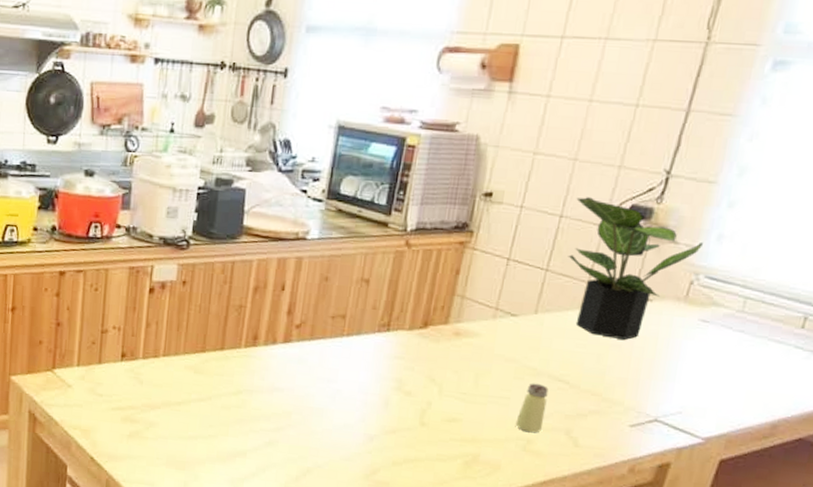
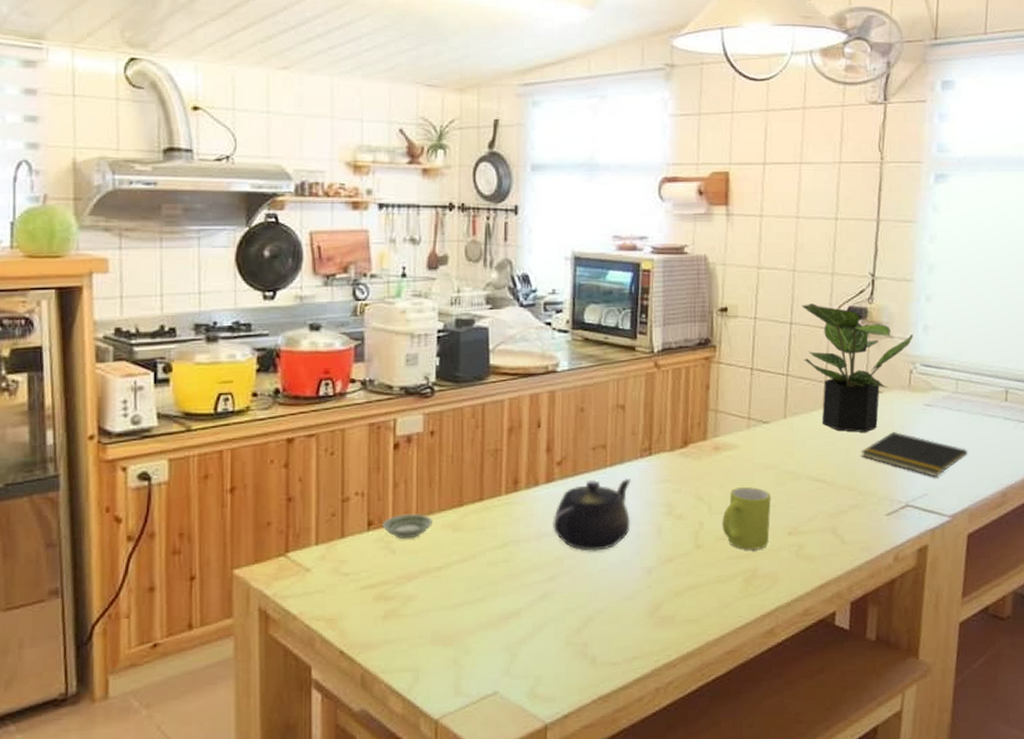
saucer: none [134,351,177,374] -> present [382,513,433,539]
teapot: none [285,346,365,412] -> present [553,479,631,551]
mug: none [450,375,507,437] -> present [722,487,771,550]
saltshaker: present [515,383,549,433] -> none [785,486,811,538]
notepad: none [613,344,741,396] -> present [861,432,968,477]

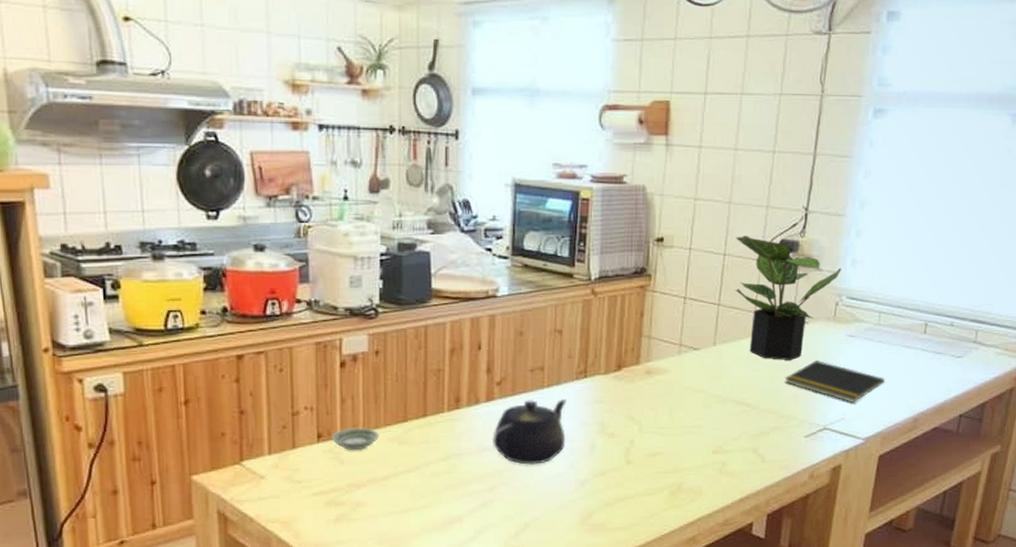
mug: present [722,487,771,550] -> none [652,409,698,466]

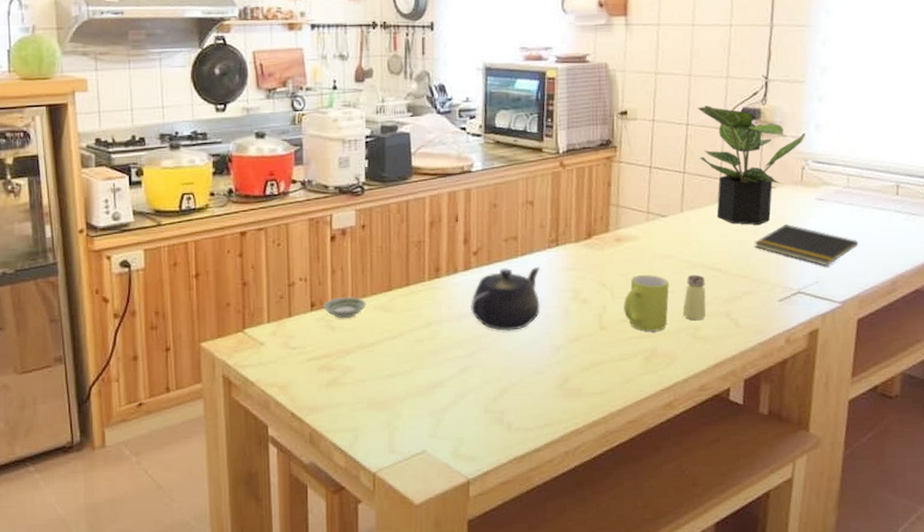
mug: none [652,409,698,466] -> present [624,275,669,331]
saltshaker: none [710,409,734,456] -> present [682,274,706,321]

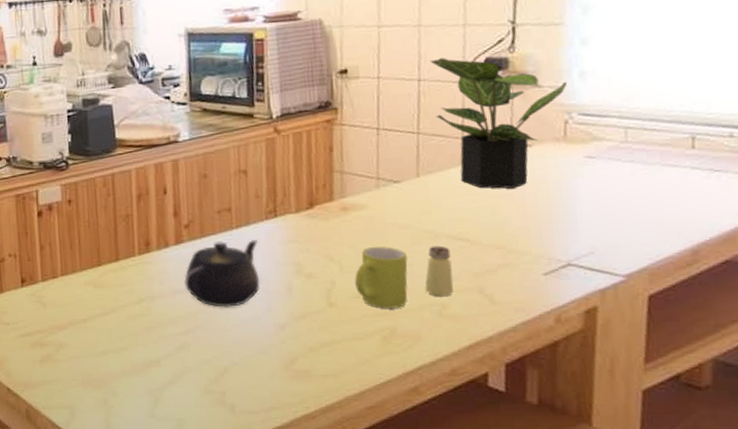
saucer: present [323,296,366,319] -> none [33,272,76,295]
notepad: present [754,224,859,266] -> none [508,187,645,234]

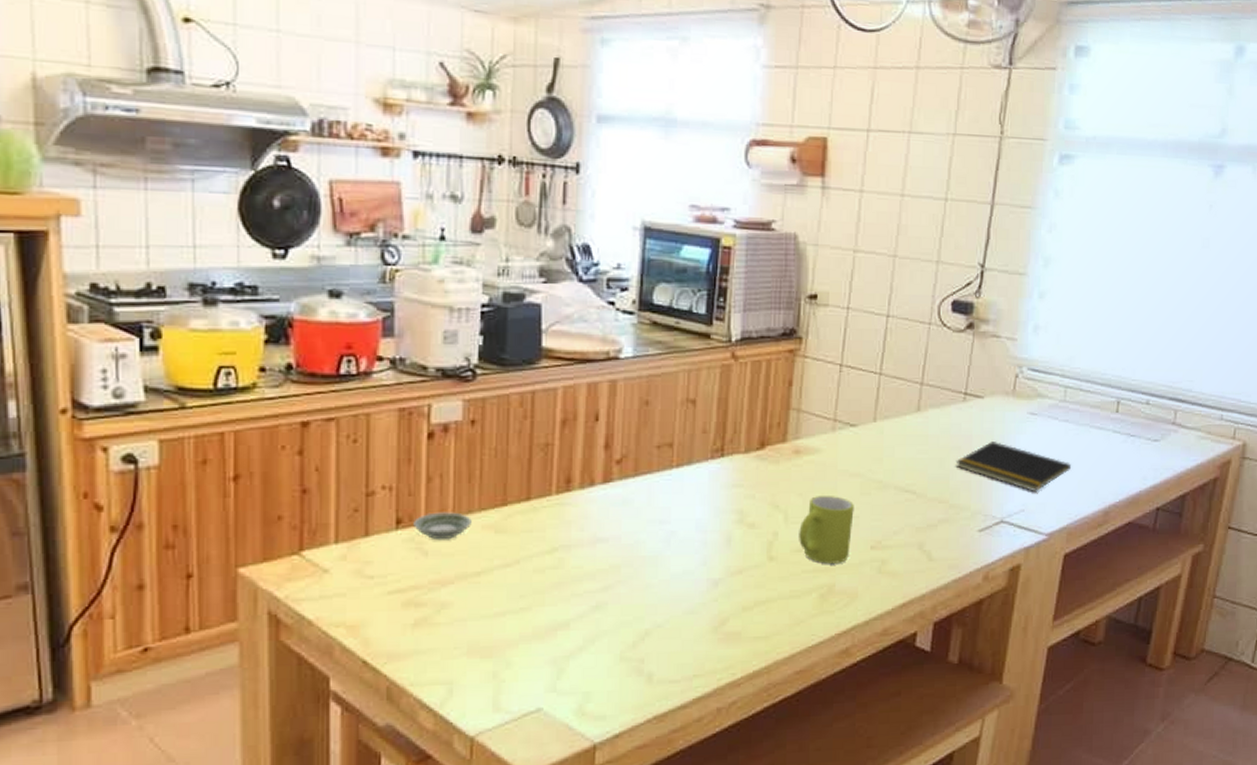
saucer: none [33,272,76,295] -> present [413,512,472,540]
teapot: present [184,240,260,307] -> none [609,482,699,560]
saltshaker: present [425,245,454,297] -> none [867,497,896,552]
potted plant: present [430,58,567,189] -> none [899,295,1022,440]
notepad: none [508,187,645,234] -> present [955,442,1072,491]

